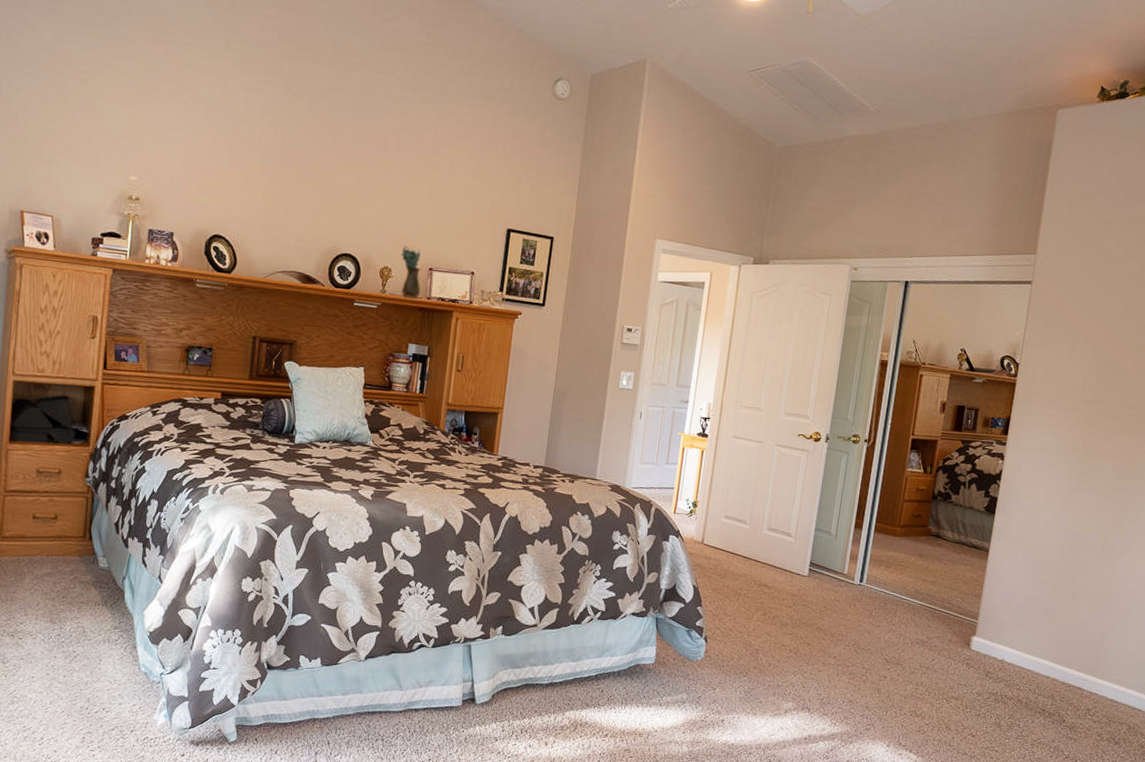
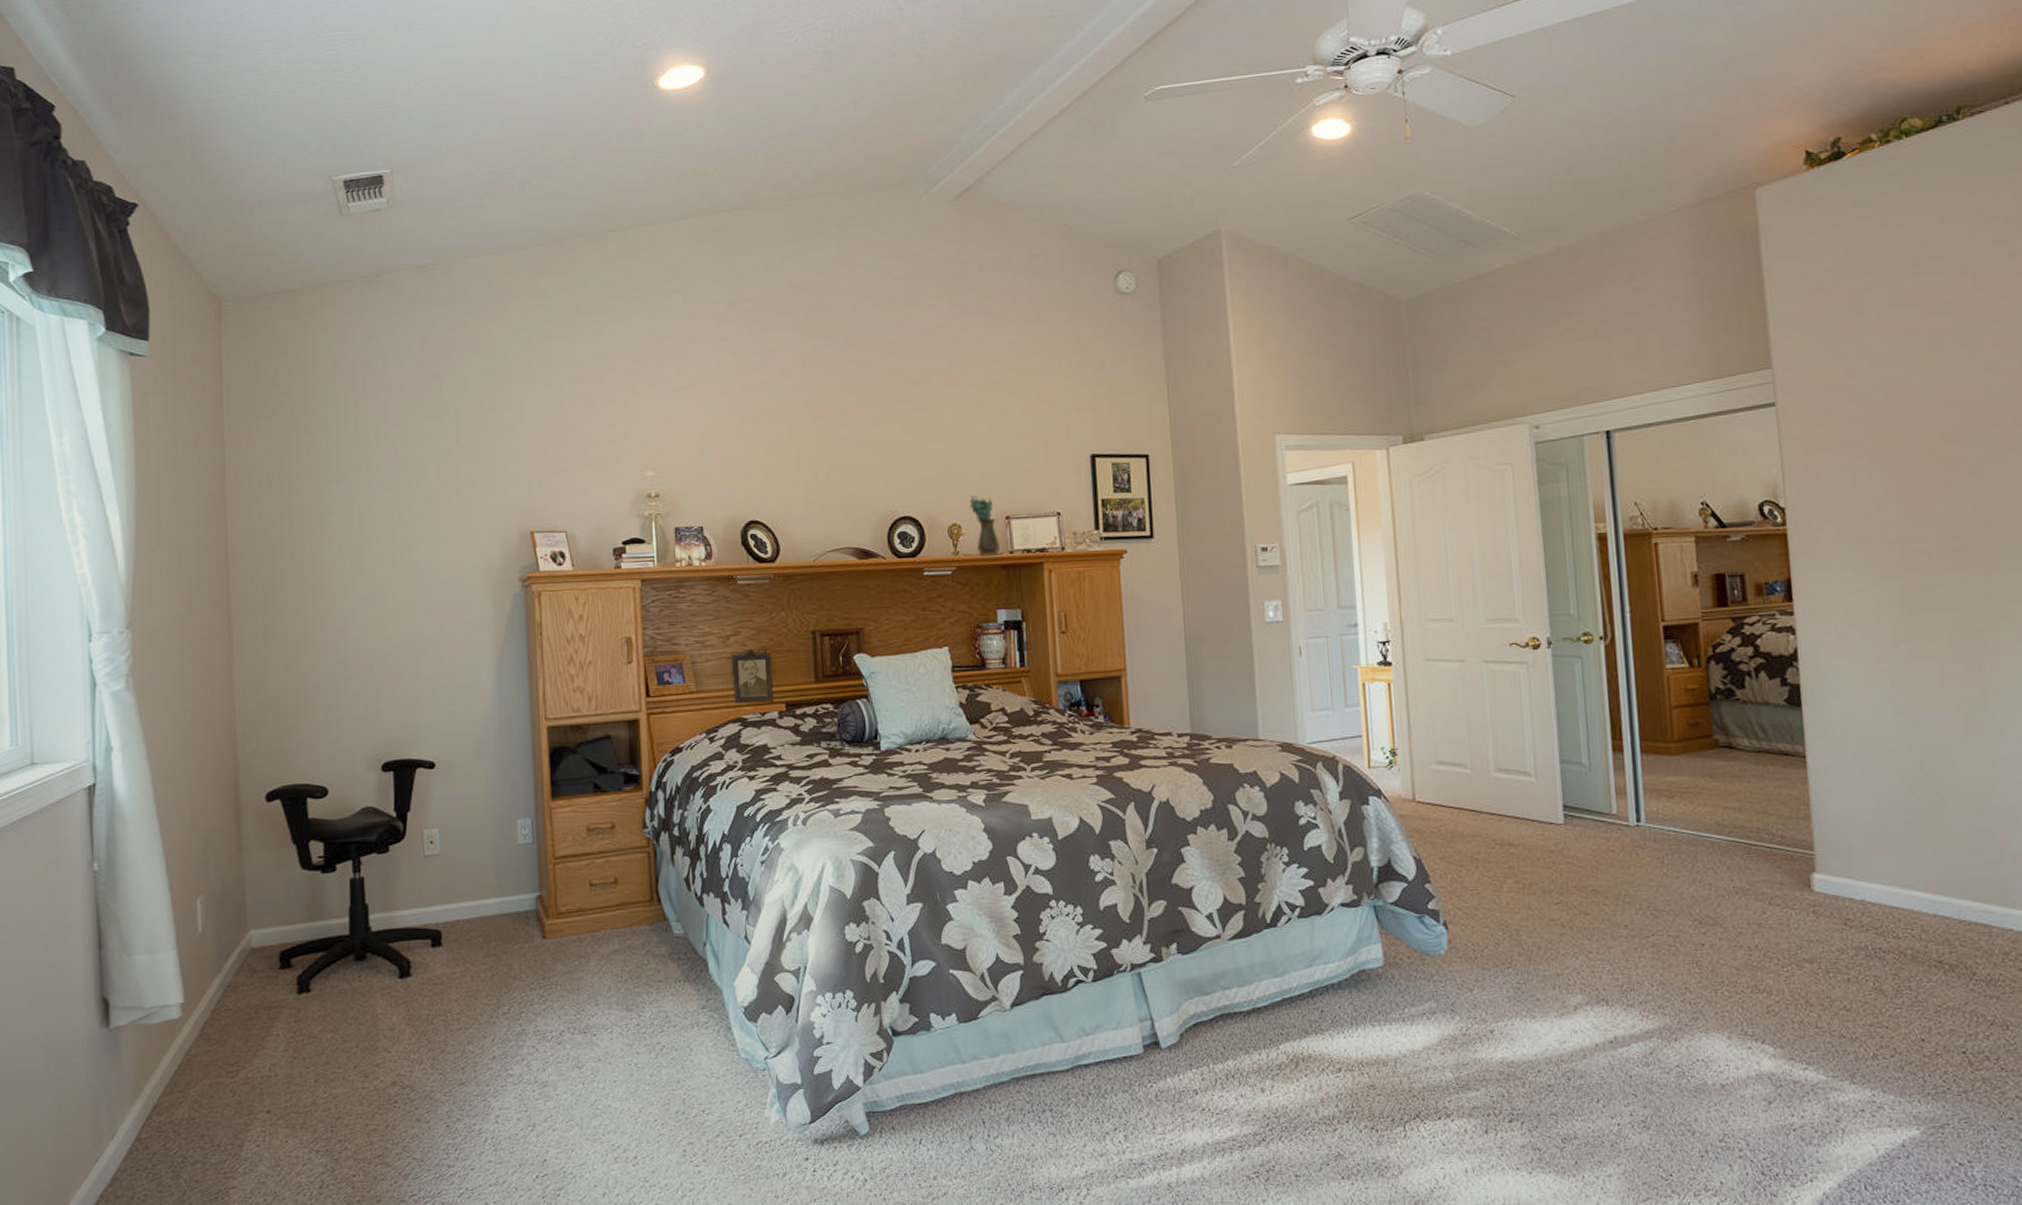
photo frame: none [178,342,216,390] -> present [732,648,774,704]

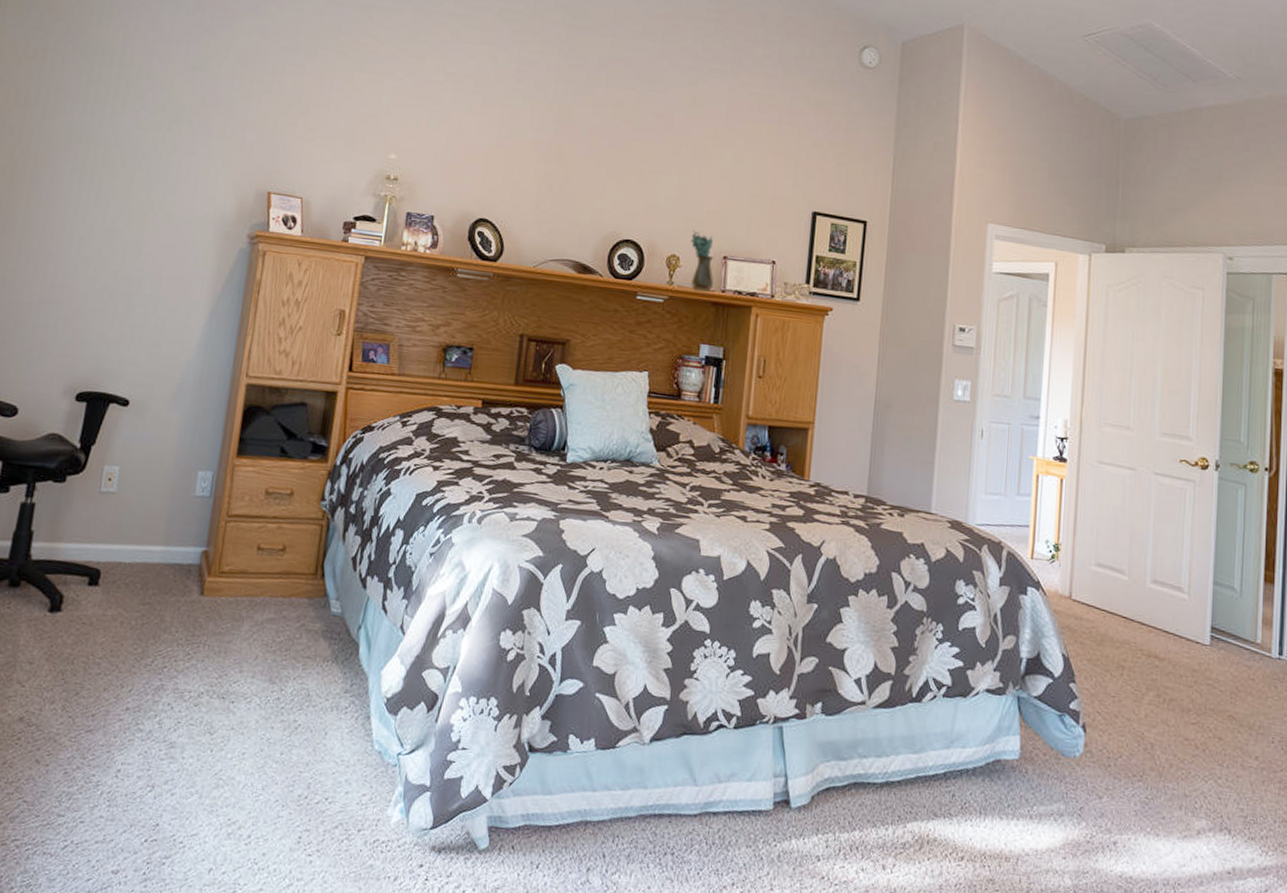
photo frame: present [732,648,774,704] -> none [433,340,478,397]

